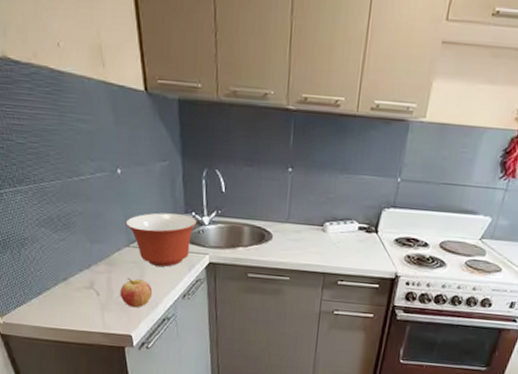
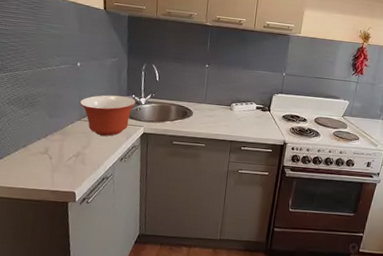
fruit: present [120,278,153,308] -> none [69,145,97,169]

